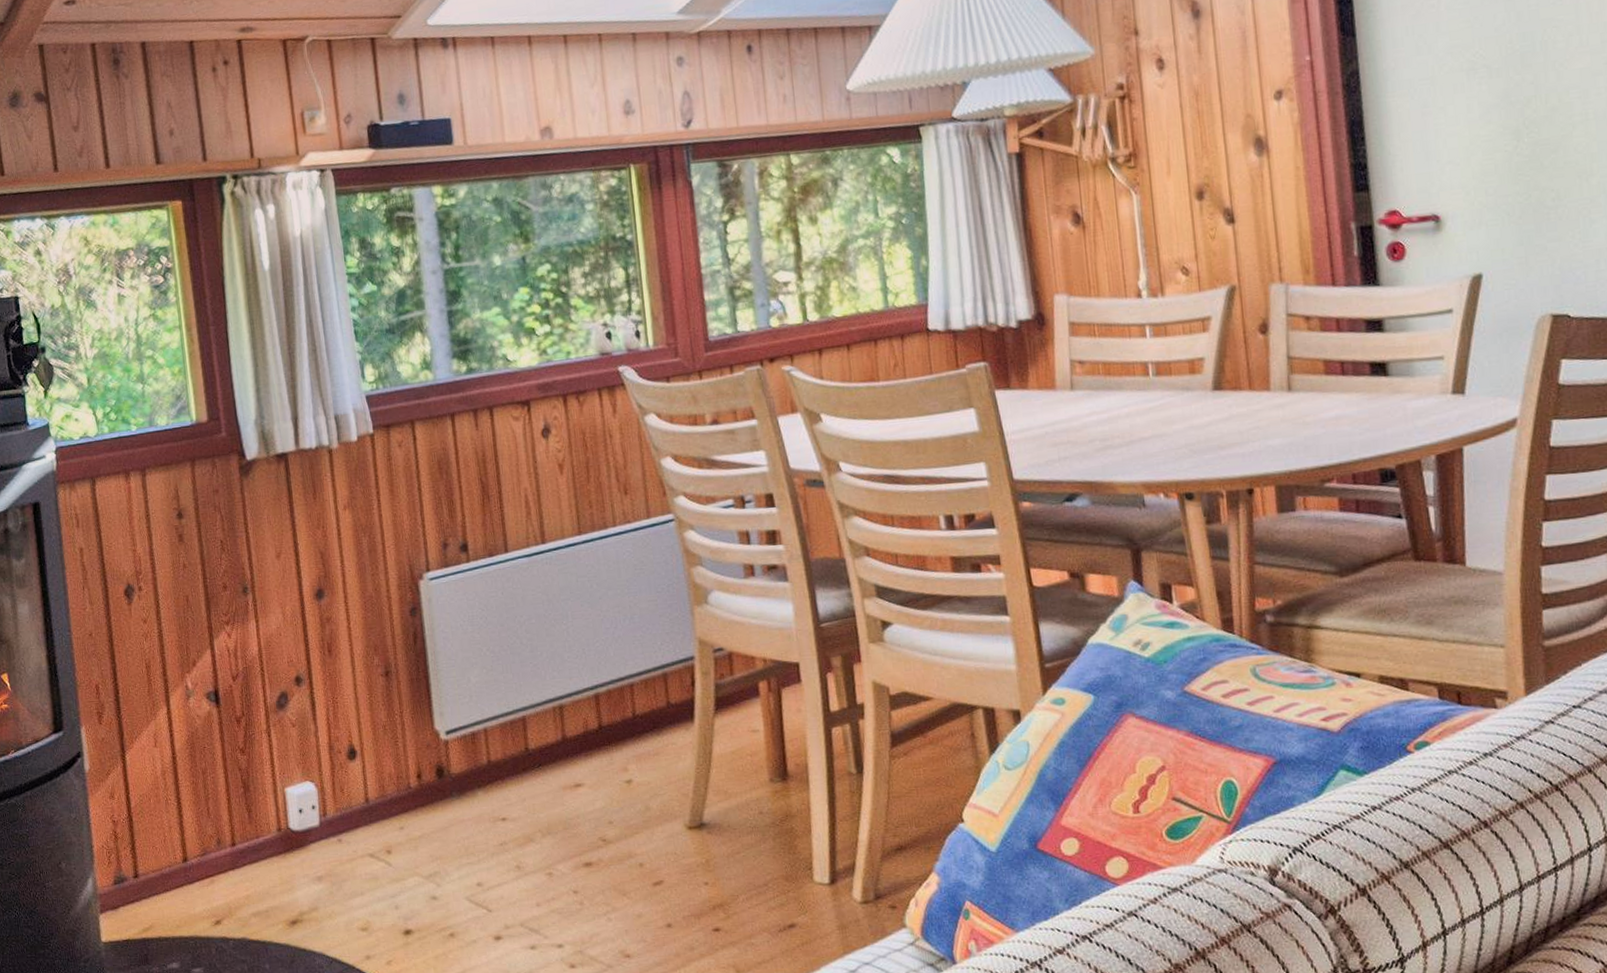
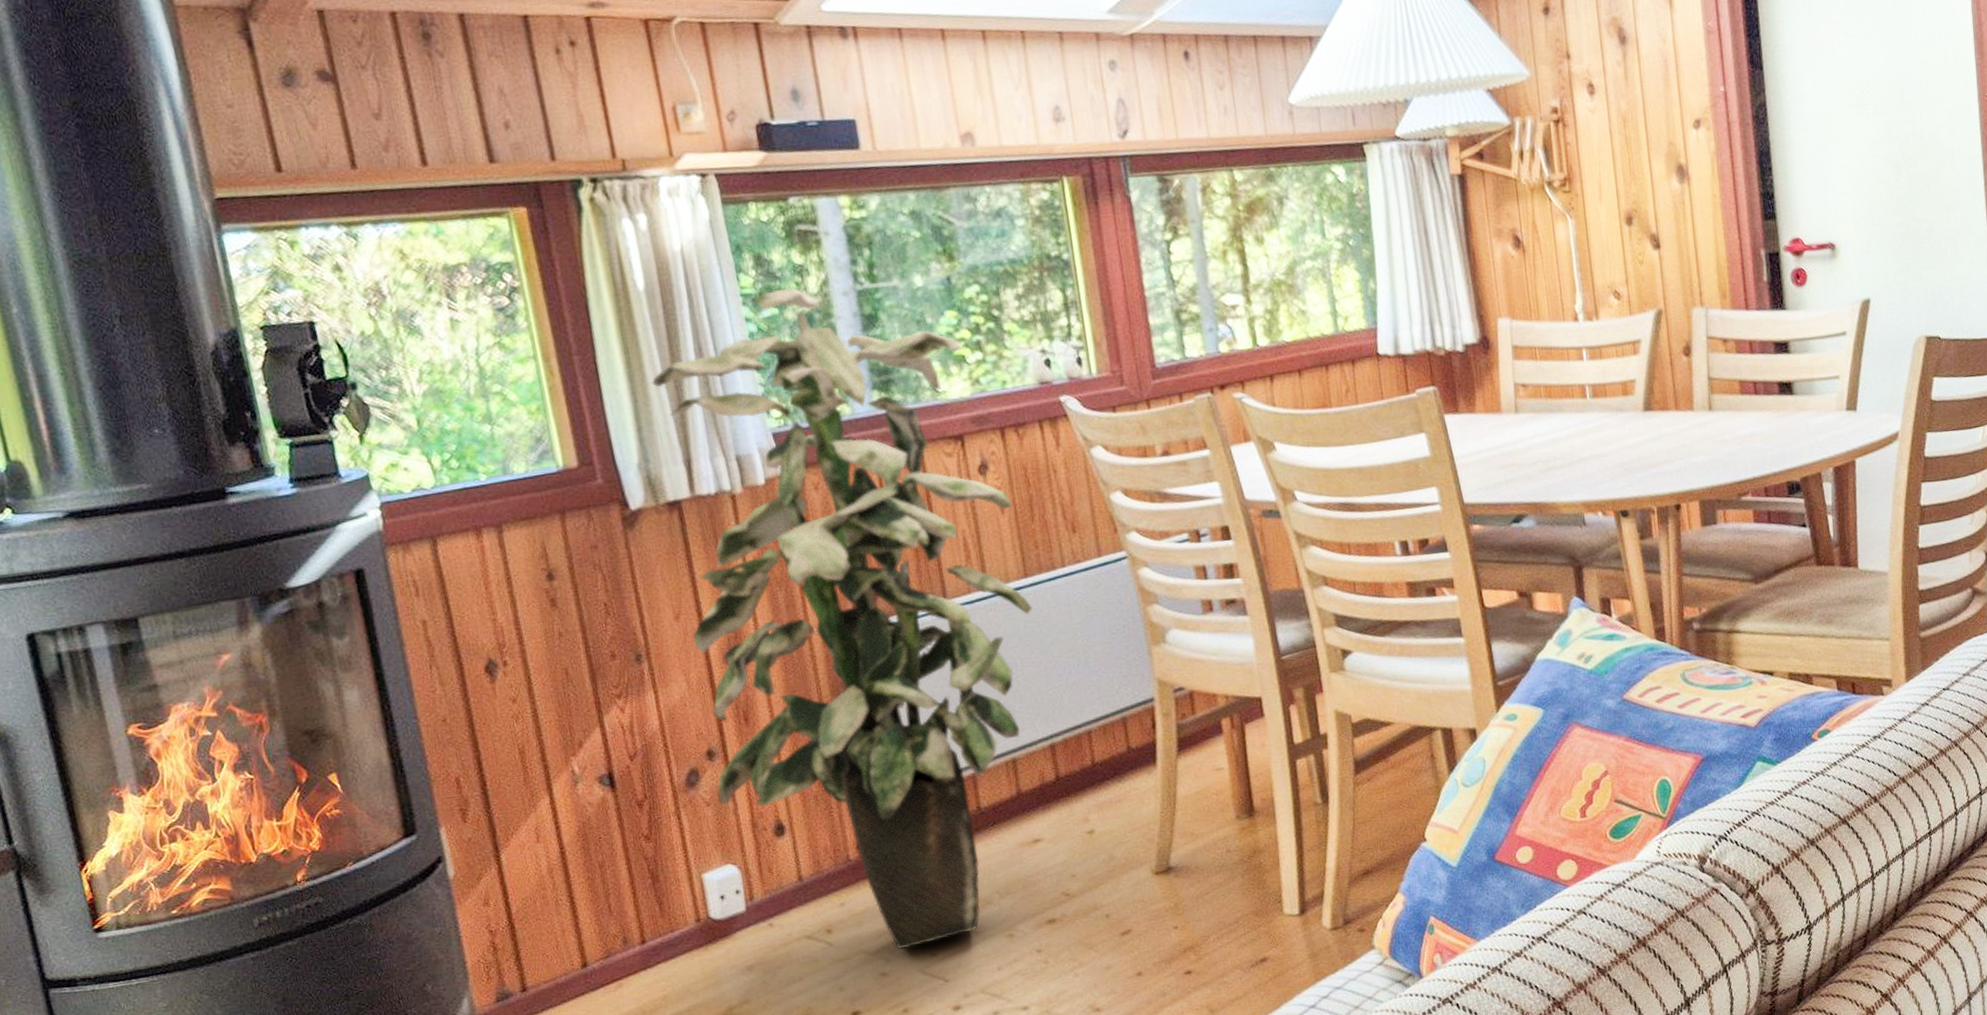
indoor plant: none [270,268,585,876] -> present [652,288,1033,949]

